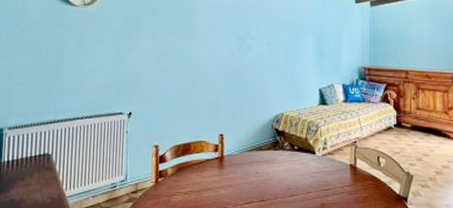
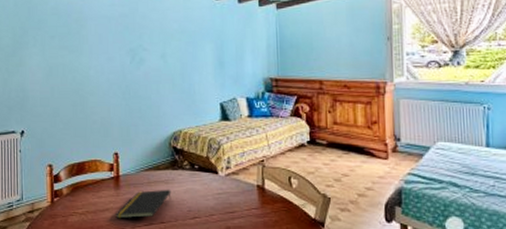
notepad: none [218,168,272,198] -> present [116,189,172,219]

